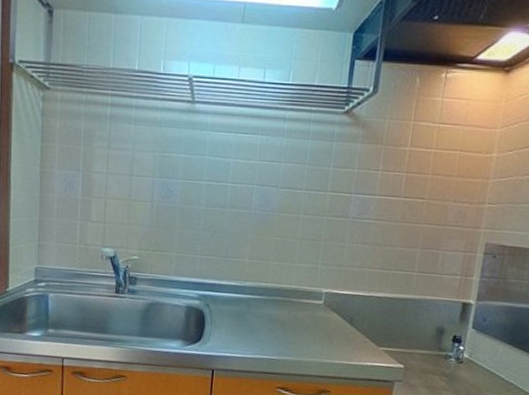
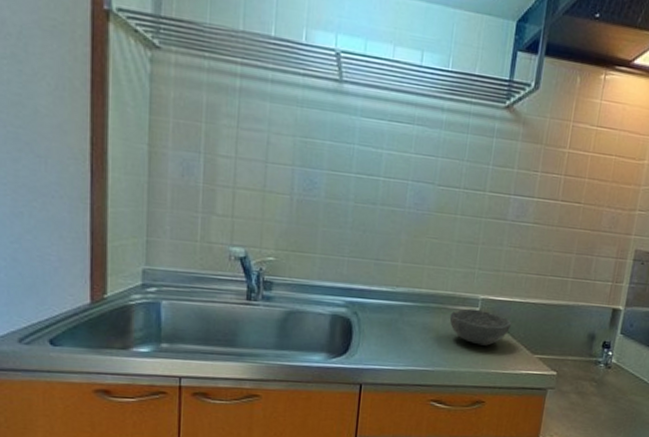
bowl: none [294,301,356,338] -> present [449,308,512,346]

